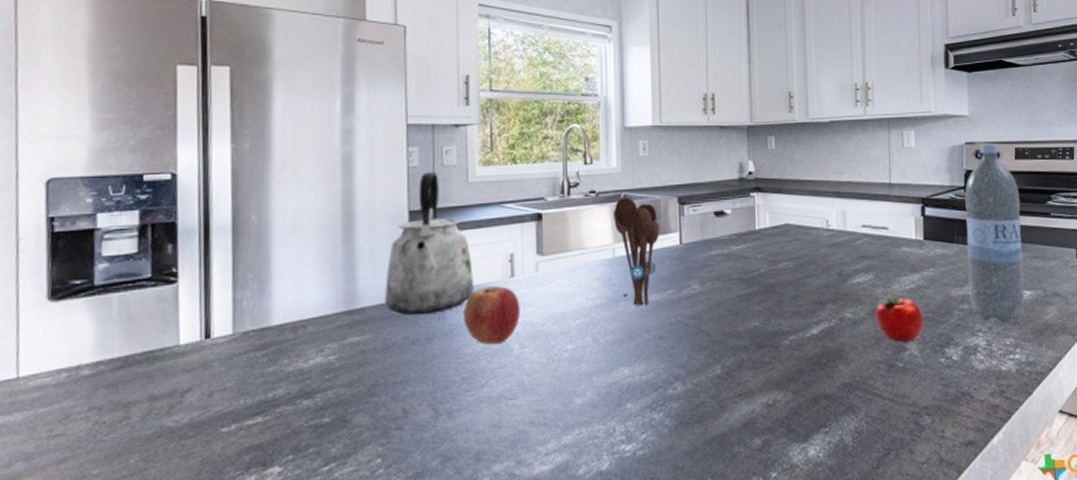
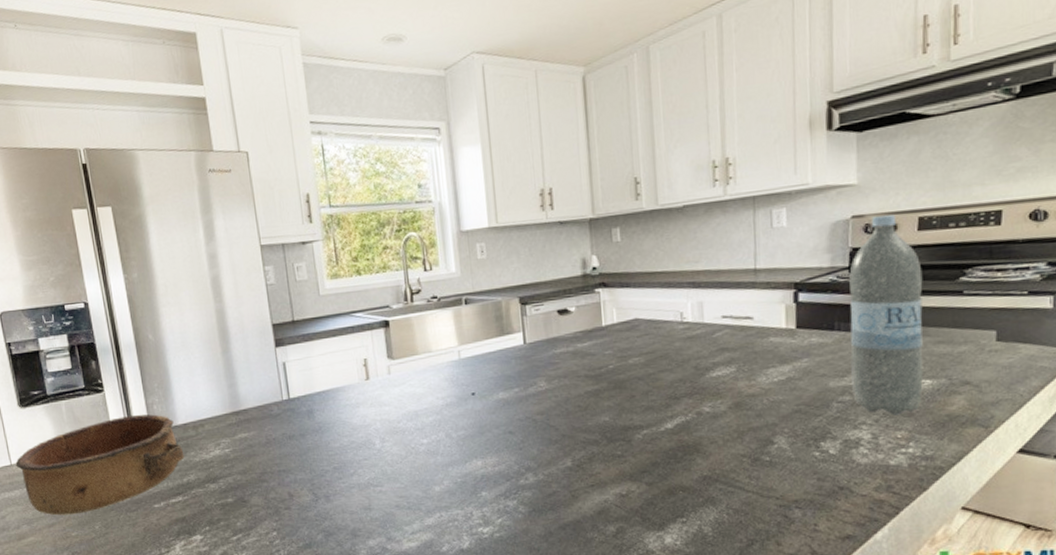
bowl: none [25,312,274,447] -> present [15,414,185,516]
kettle: present [385,172,475,316] -> none [260,288,336,415]
apple: present [464,286,520,345] -> none [328,388,378,439]
utensil holder: present [614,196,660,307] -> none [456,300,503,404]
apple: present [874,293,924,343] -> none [736,386,796,436]

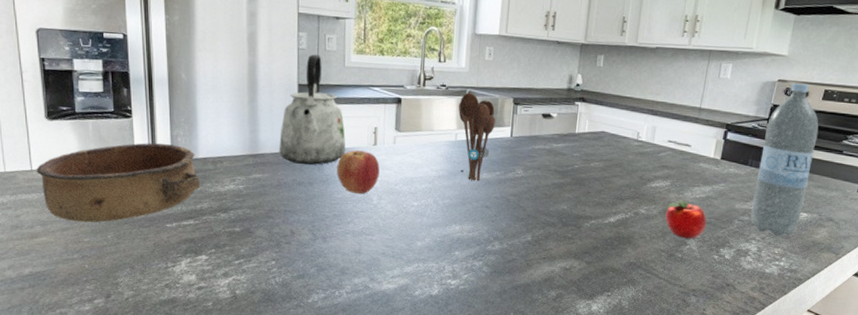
kettle: none [260,288,336,415] -> present [279,54,346,165]
apple: none [328,388,378,439] -> present [337,150,380,194]
utensil holder: none [456,300,503,404] -> present [458,92,496,182]
apple: none [736,386,796,436] -> present [665,199,707,239]

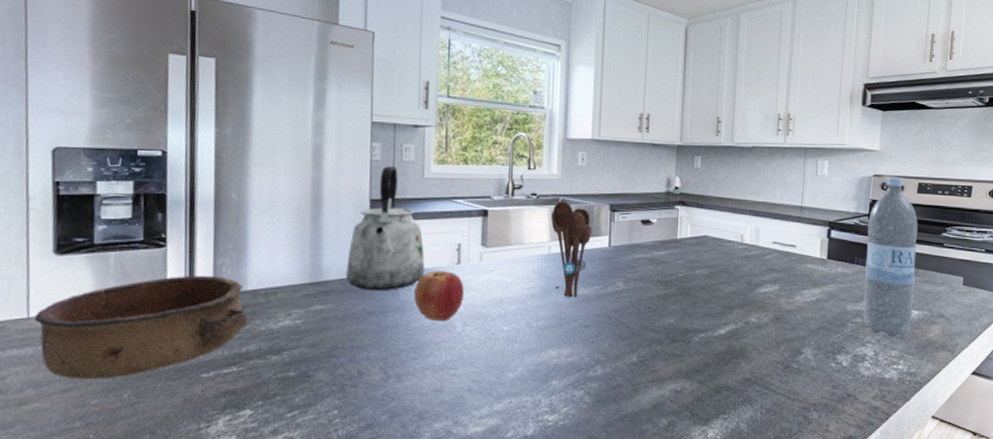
apple: present [665,199,707,239] -> none [776,304,820,347]

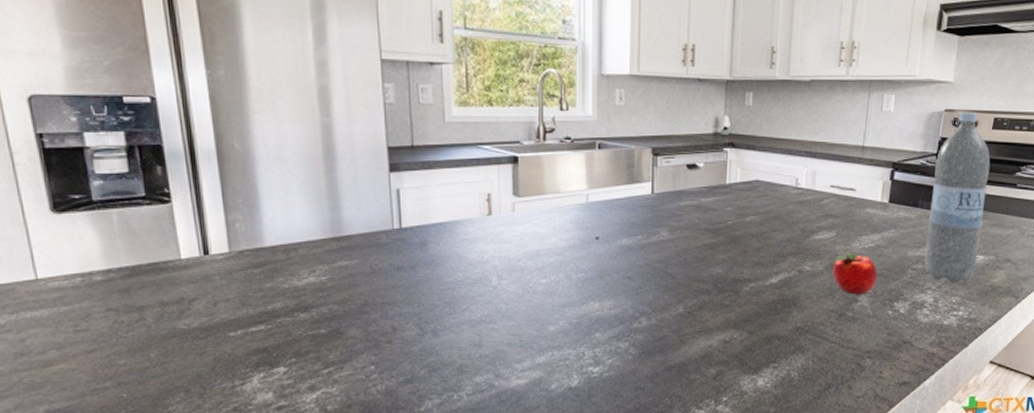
bowl: present [34,275,248,380] -> none [43,231,271,341]
kettle: present [346,166,425,291] -> none [369,110,454,246]
apple: present [414,271,464,321] -> none [444,223,498,275]
utensil holder: present [551,201,592,298] -> none [588,145,633,249]
apple: none [776,304,820,347] -> present [832,250,878,295]

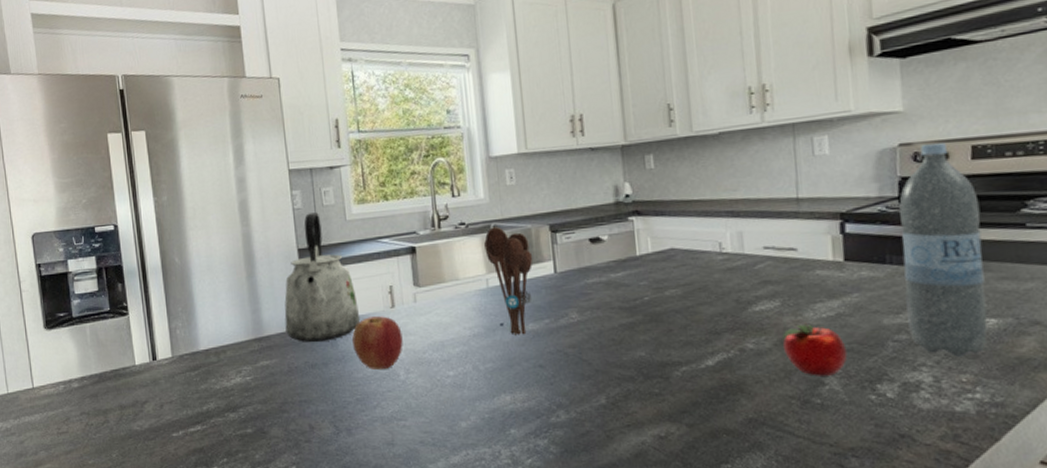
kettle: none [369,110,454,246] -> present [284,212,361,343]
apple: none [444,223,498,275] -> present [352,316,403,370]
utensil holder: none [588,145,633,249] -> present [484,227,533,336]

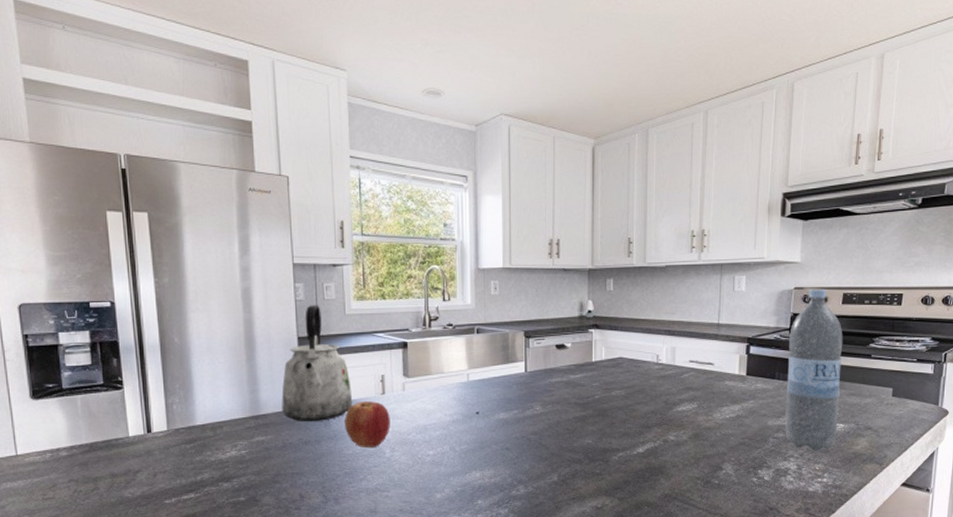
utensil holder: present [484,227,533,336] -> none [468,330,508,423]
apple: present [781,322,848,376] -> none [695,421,741,463]

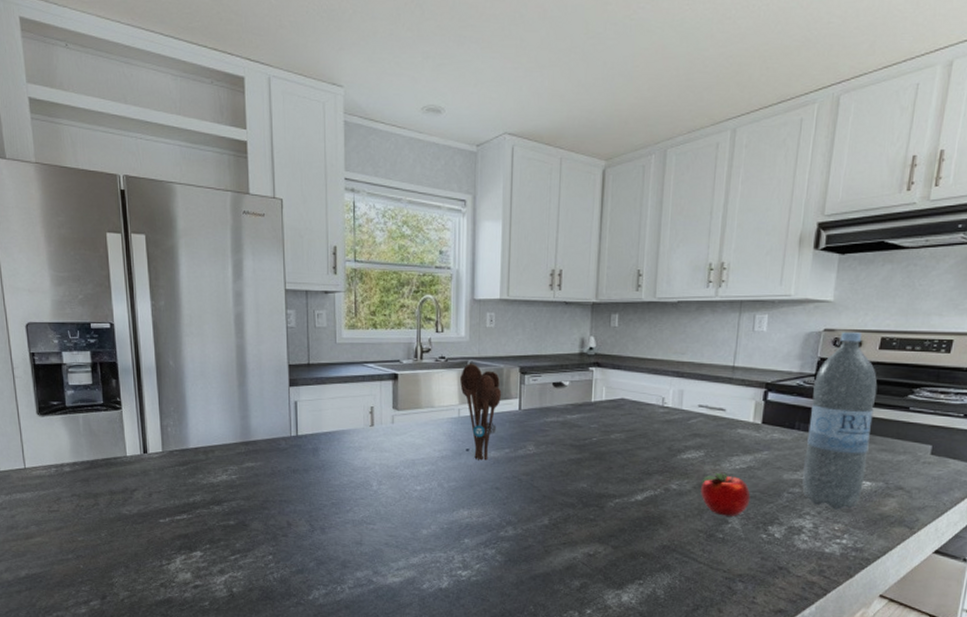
kettle: present [281,305,353,422] -> none [271,332,342,451]
apple: present [345,401,390,447] -> none [333,432,378,479]
utensil holder: none [468,330,508,423] -> present [460,363,502,461]
apple: none [695,421,741,463] -> present [700,471,751,516]

